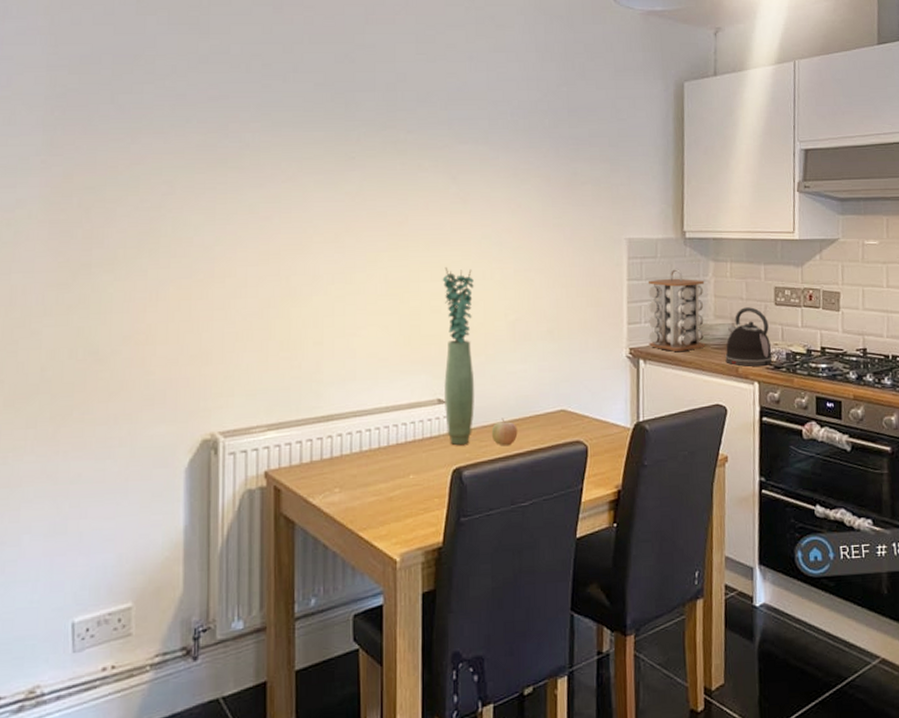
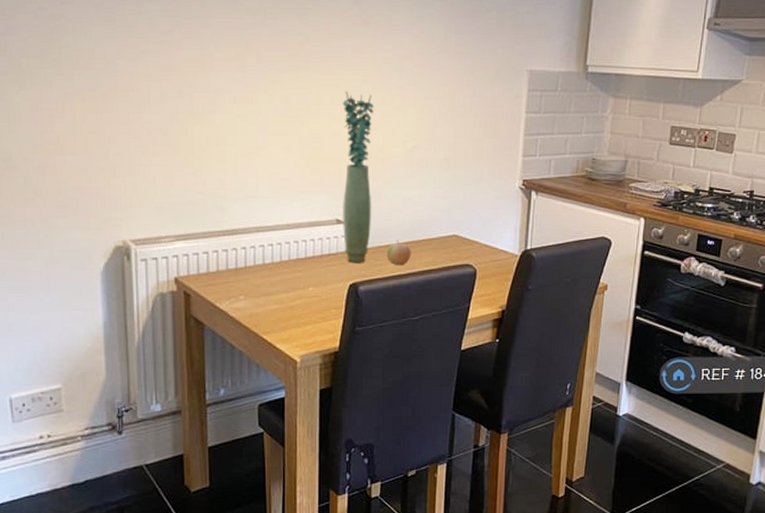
spice rack: present [649,269,706,351] -> none [542,104,603,185]
kettle: present [725,307,773,367] -> none [615,145,661,204]

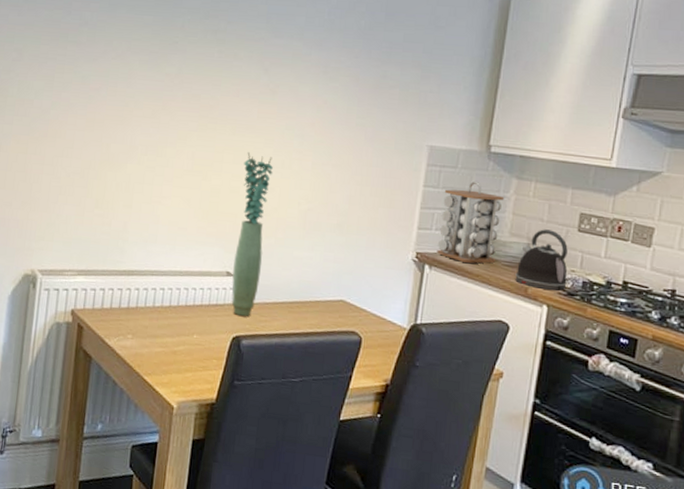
fruit: present [386,239,411,266] -> none [271,298,297,325]
spice rack: none [542,104,603,185] -> present [437,181,505,264]
kettle: none [615,145,661,204] -> present [515,229,568,291]

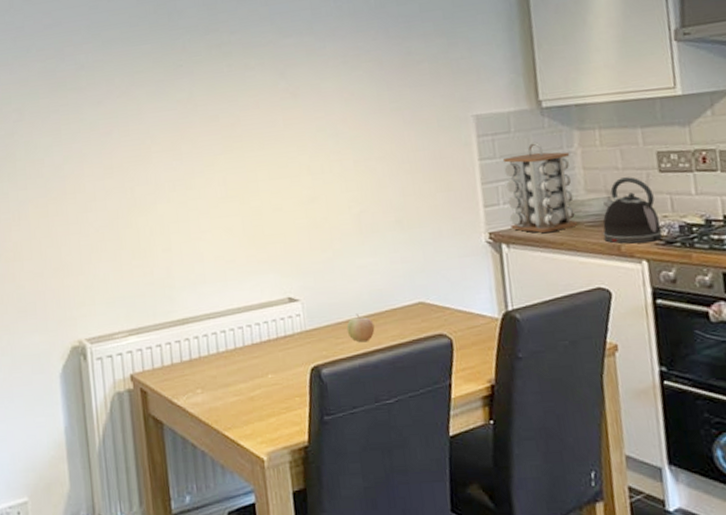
vase: present [231,152,273,317] -> none [280,164,327,344]
fruit: none [271,298,297,325] -> present [346,313,375,343]

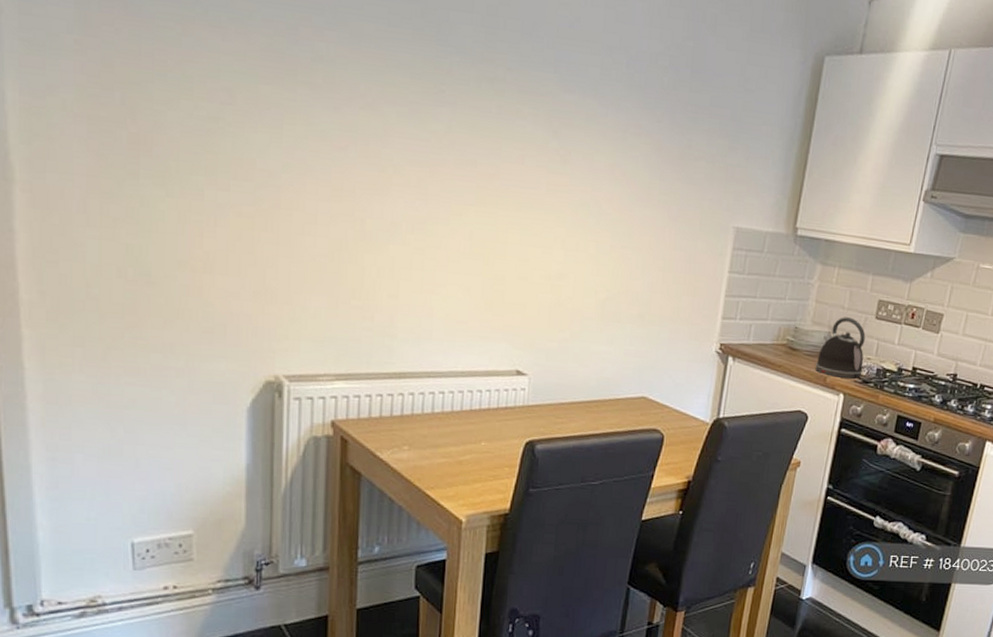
fruit: present [346,313,375,343] -> none [568,397,596,426]
spice rack: present [503,142,578,233] -> none [740,267,809,354]

